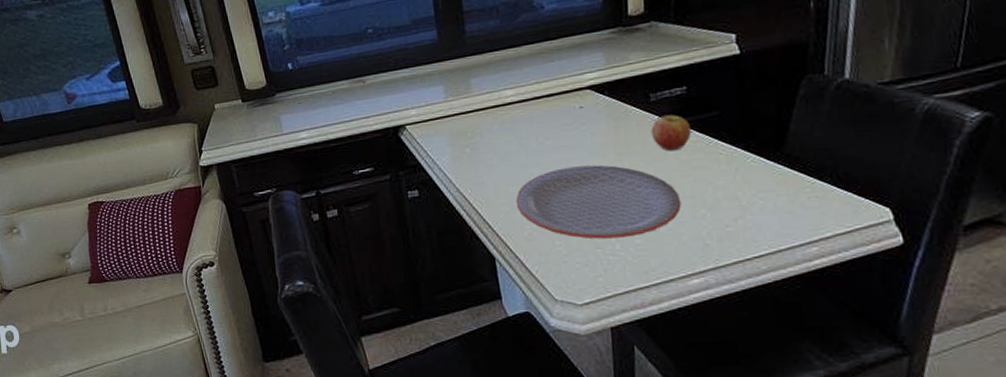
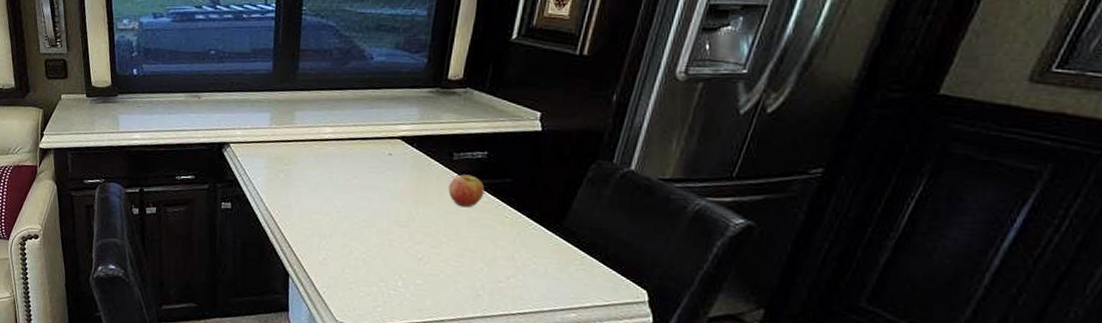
plate: present [515,164,682,239] -> none [316,205,464,277]

